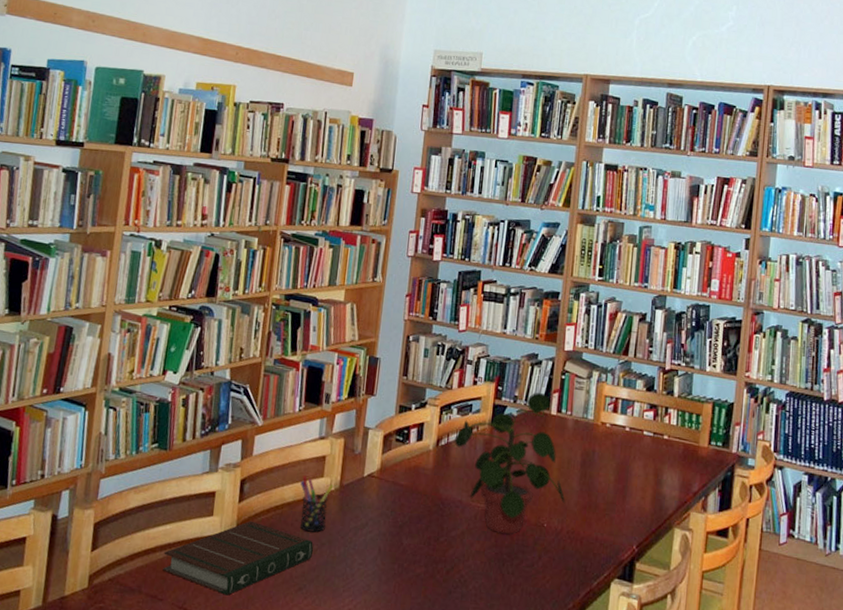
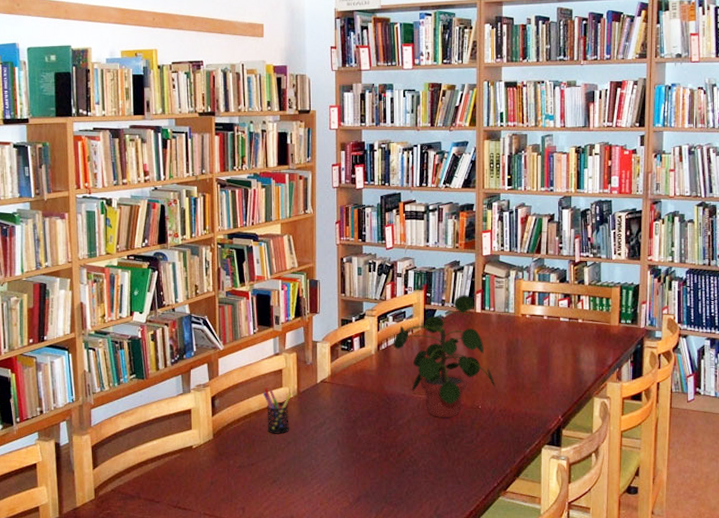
book: present [162,520,314,596] -> none [154,430,282,493]

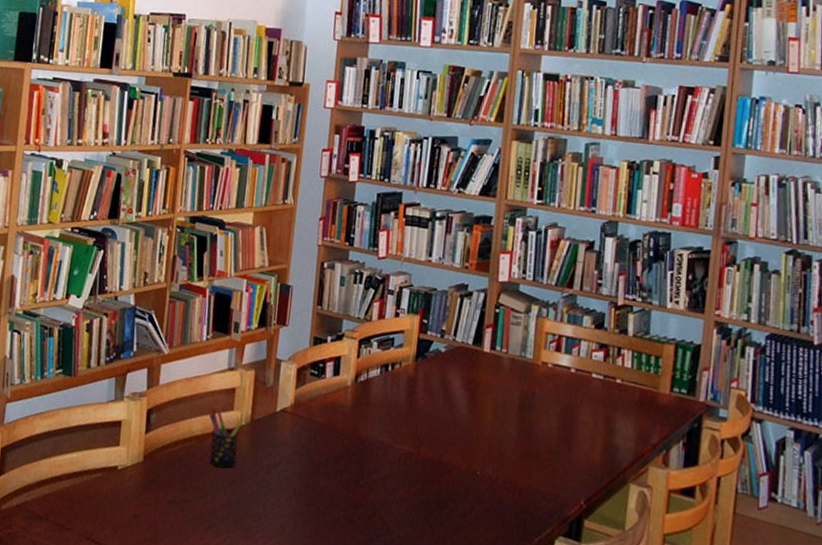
potted plant: present [393,295,496,417] -> none [374,327,501,481]

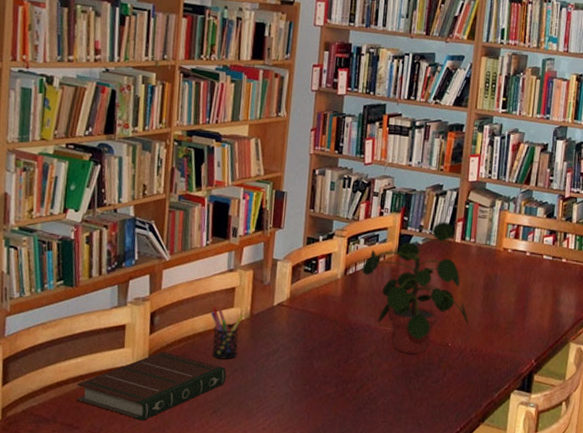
book: none [69,452,224,529] -> present [76,351,227,421]
potted plant: none [374,327,501,481] -> present [362,222,469,354]

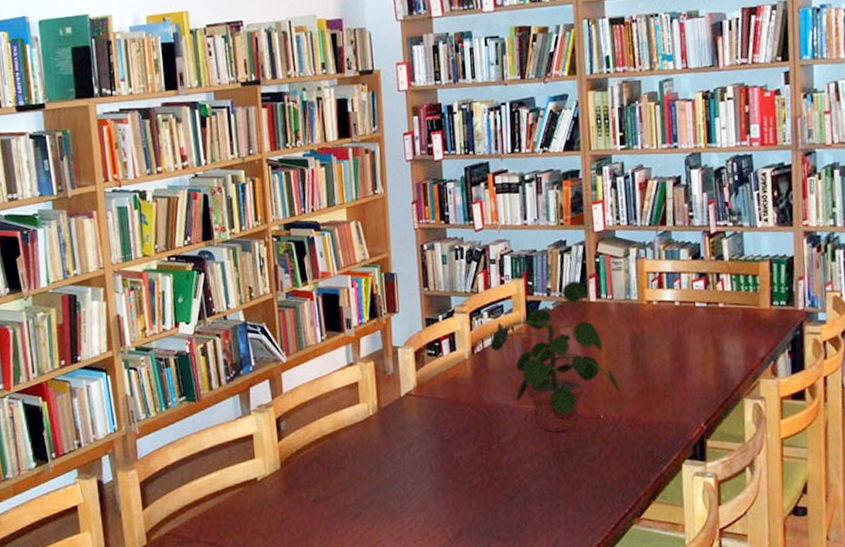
book: present [76,351,227,421] -> none [213,457,363,533]
pen holder: present [210,306,244,360] -> none [336,405,372,460]

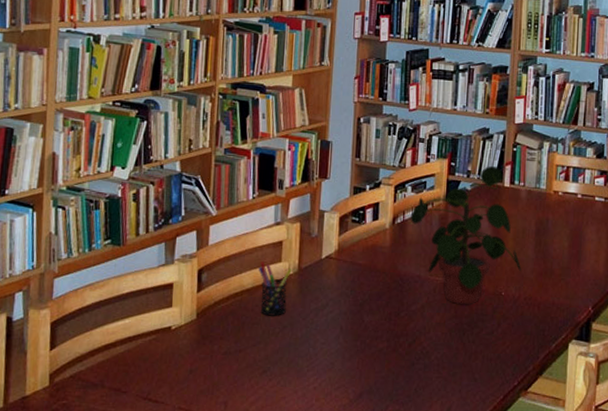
pen holder: none [336,405,372,460] -> present [258,261,292,316]

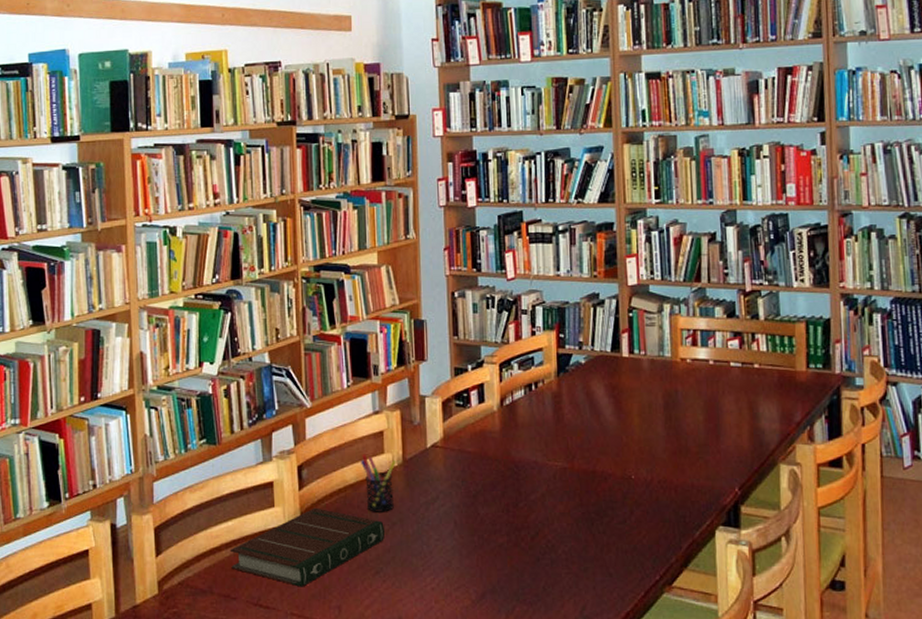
book: none [124,309,276,383] -> present [230,507,386,587]
potted plant: present [410,166,522,304] -> none [519,335,652,491]

